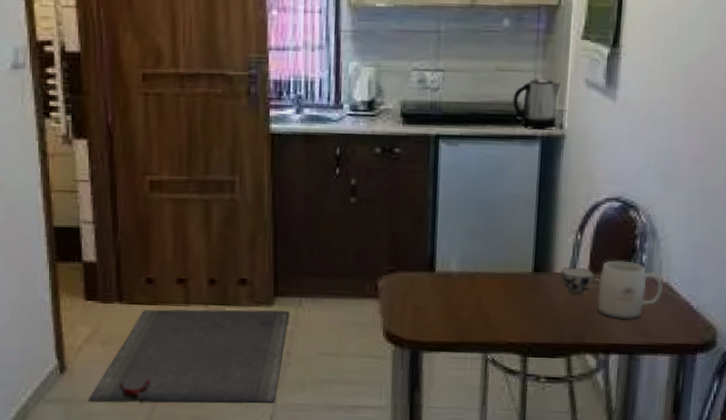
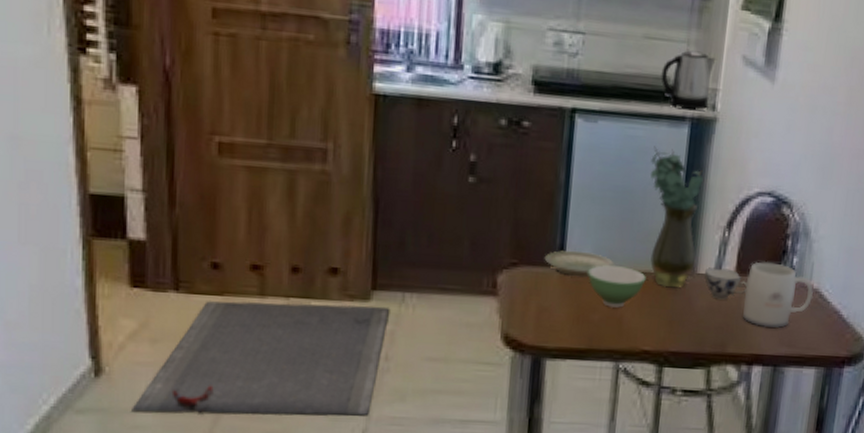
plate: none [417,257,480,280] -> present [544,250,616,277]
bowl: none [455,268,508,305] -> present [587,265,646,308]
vase: none [507,163,555,286] -> present [650,146,703,287]

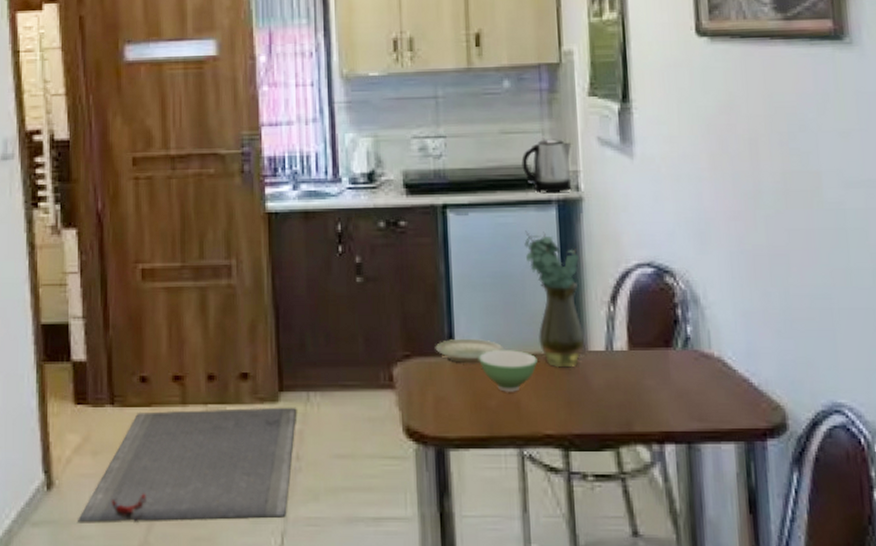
teacup: present [704,267,747,300] -> none [595,344,643,376]
mug: present [743,262,814,328] -> none [641,333,717,403]

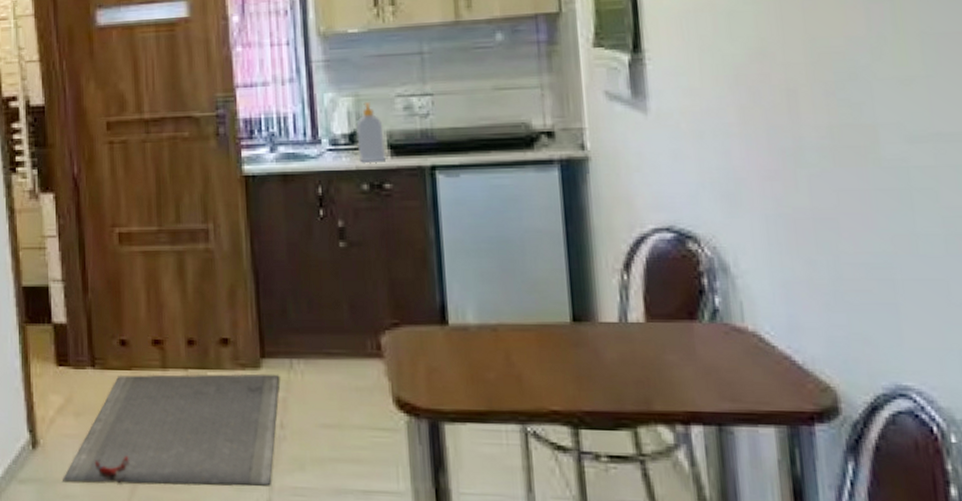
soap bottle: none [374,143,402,201] -> present [356,102,386,163]
plate: present [435,338,505,364] -> none [426,306,504,334]
bowl: present [478,350,537,392] -> none [473,320,541,364]
kettle: present [521,139,572,194] -> none [518,94,576,153]
vase: present [524,230,585,368] -> none [523,193,595,340]

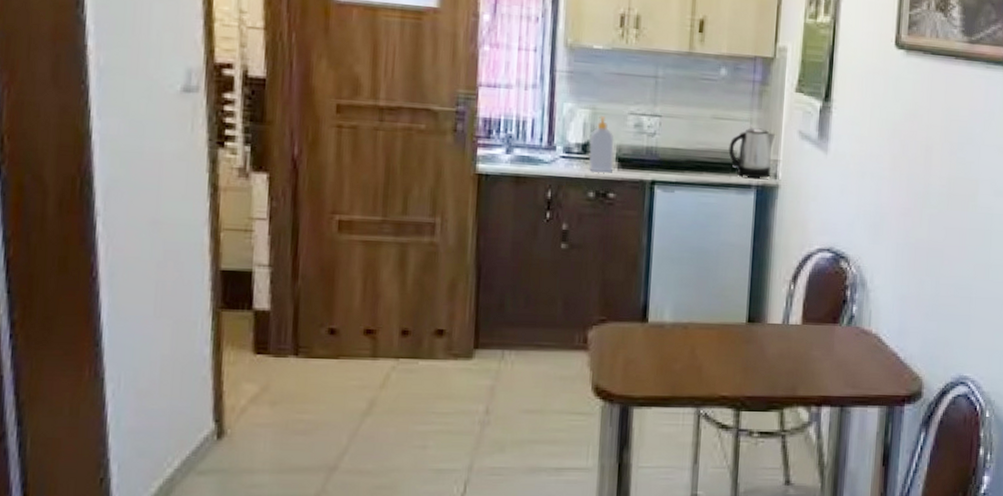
door mat: present [63,373,280,485] -> none [250,363,490,471]
kettle: none [518,94,576,153] -> present [728,128,775,179]

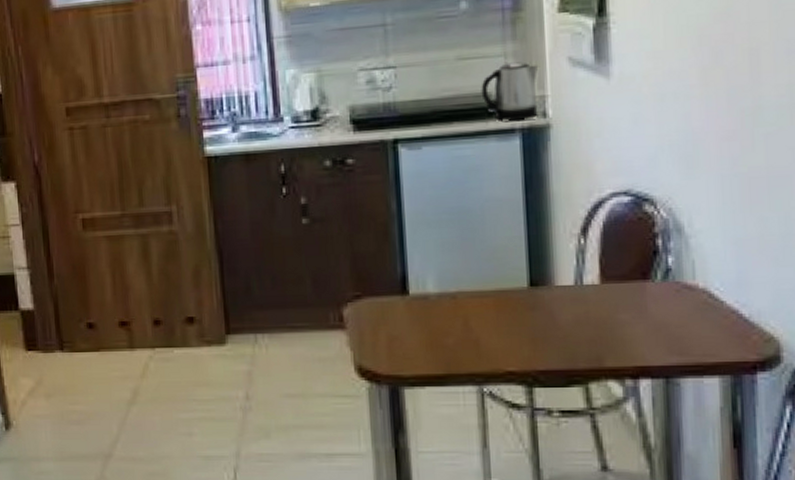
soap bottle: present [588,116,614,173] -> none [318,77,349,139]

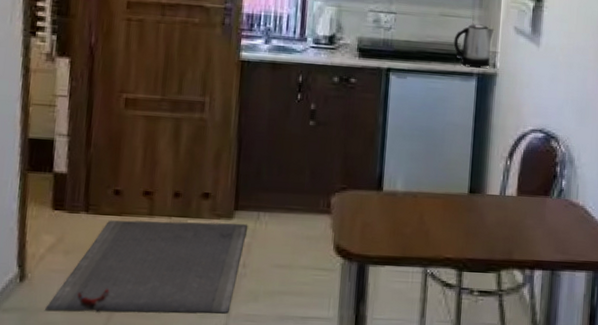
door mat: none [36,349,245,459] -> present [45,219,247,313]

